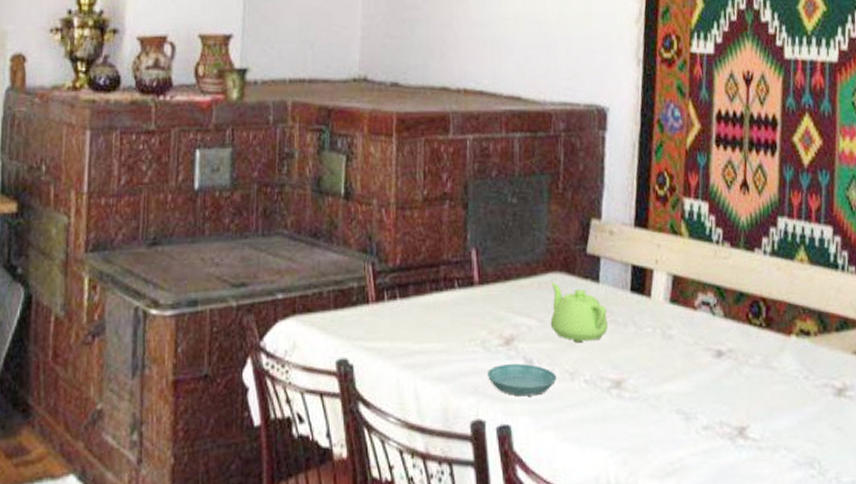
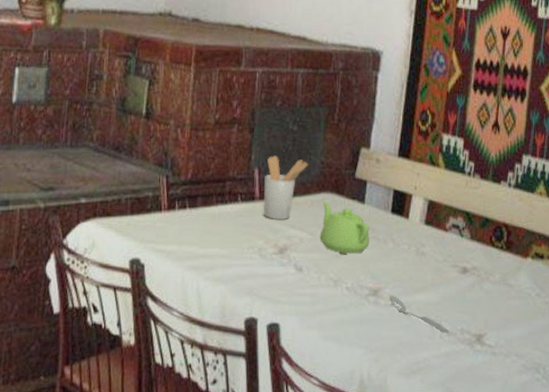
utensil holder: none [482,233,532,306] -> present [263,155,308,219]
saucer: present [488,363,557,397] -> none [262,269,322,299]
spoon: none [634,387,707,428] -> present [389,295,450,333]

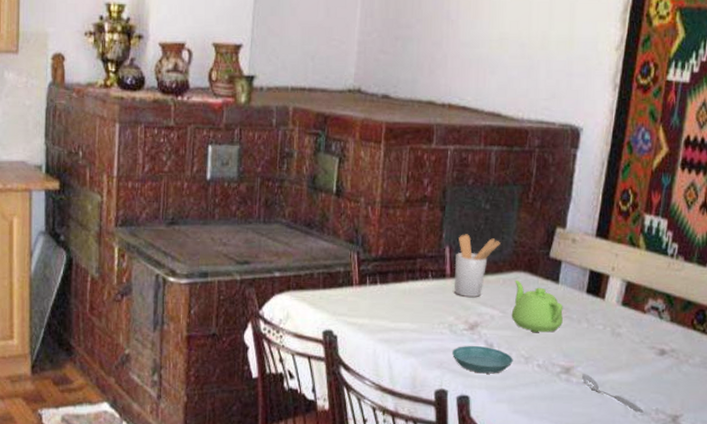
saucer: none [262,269,322,299] -> present [452,345,513,374]

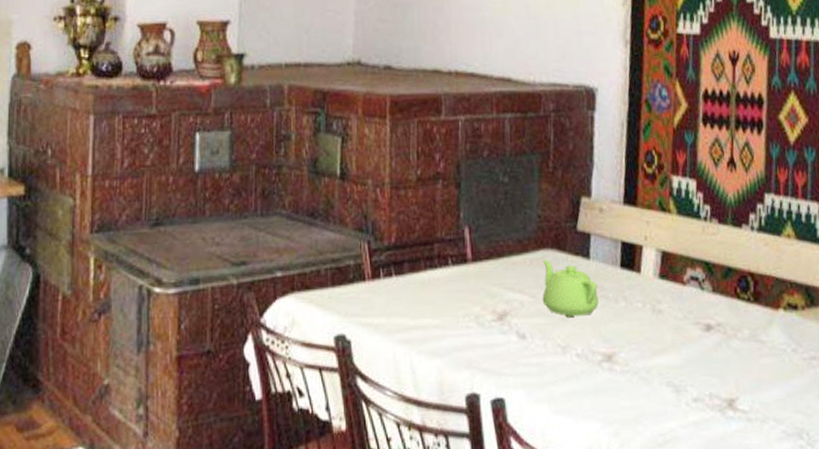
saucer: present [452,345,513,374] -> none [481,338,549,370]
utensil holder: present [454,234,500,297] -> none [475,211,523,283]
spoon: present [581,374,644,413] -> none [625,360,697,400]

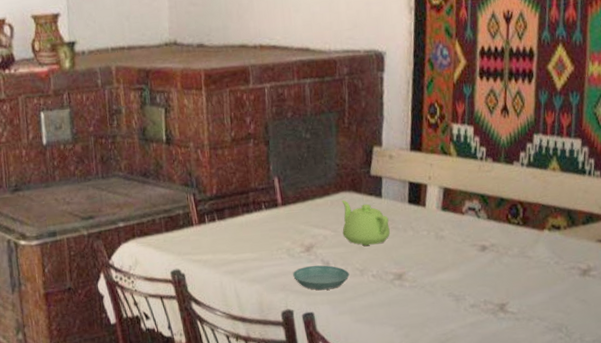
saucer: none [481,338,549,370] -> present [293,265,350,291]

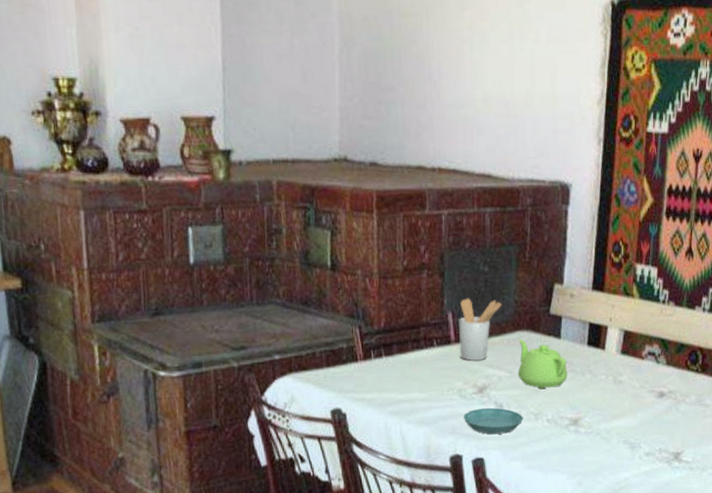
utensil holder: none [284,163,324,222] -> present [458,298,502,361]

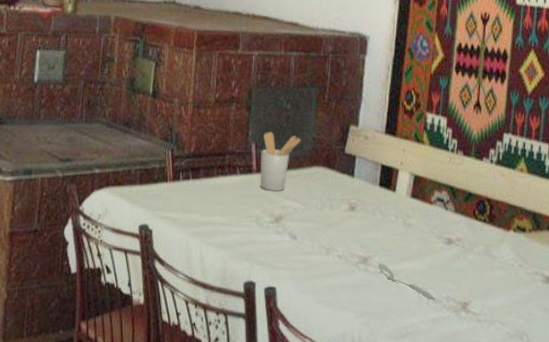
saucer: present [464,407,523,435] -> none [260,237,315,265]
teapot: present [518,339,567,389] -> none [312,174,359,225]
spoon: none [588,423,648,454] -> present [378,263,436,300]

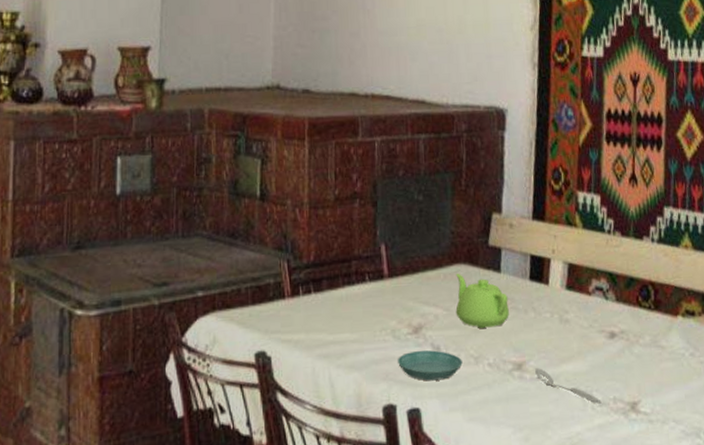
utensil holder: present [260,132,301,191] -> none [392,229,437,297]
saucer: none [260,237,315,265] -> present [398,350,463,381]
teapot: none [312,174,359,225] -> present [455,273,509,329]

